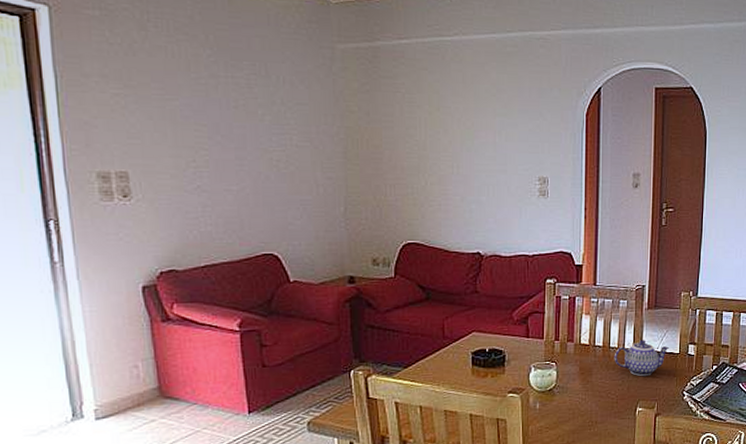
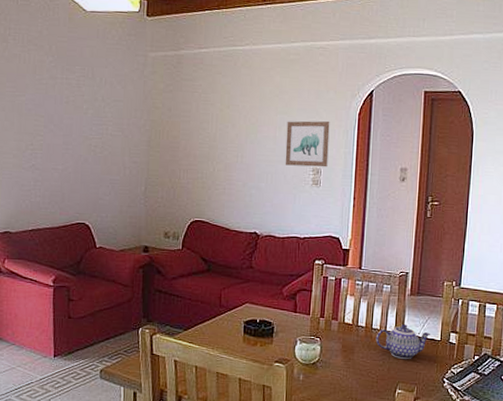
wall art: none [507,123,555,176] -> present [285,120,330,167]

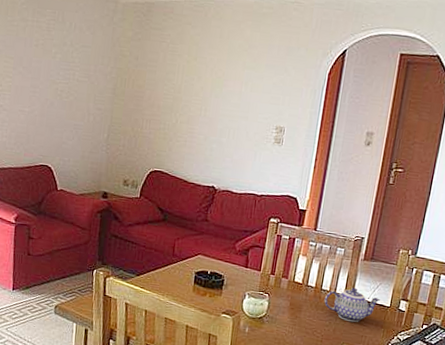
wall art: present [285,120,330,167] -> none [248,76,298,127]

